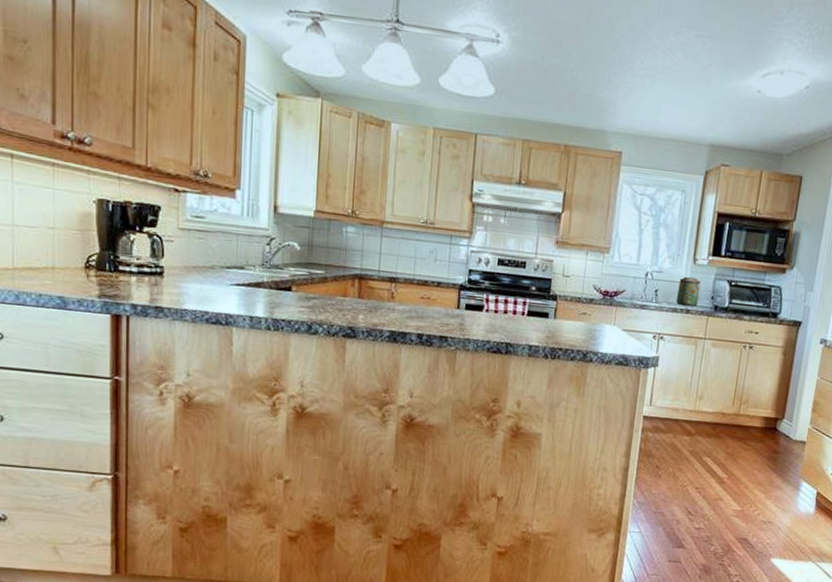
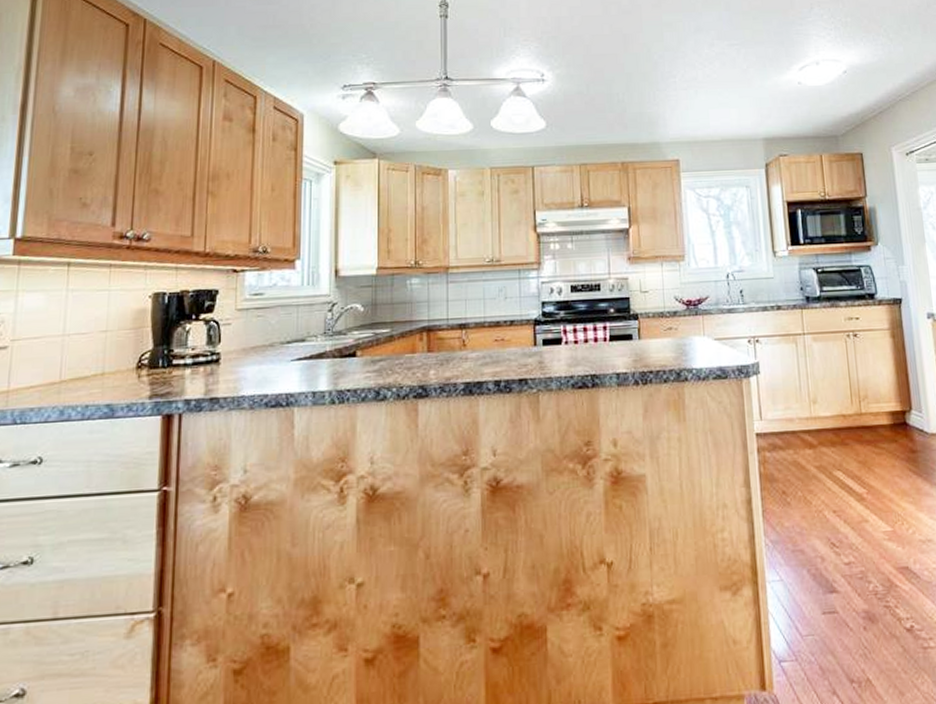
canister: present [676,276,701,307] -> none [763,270,787,302]

